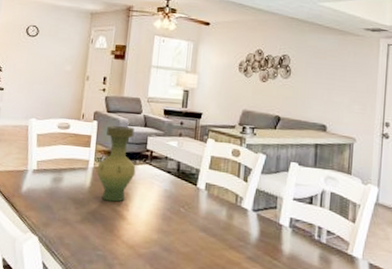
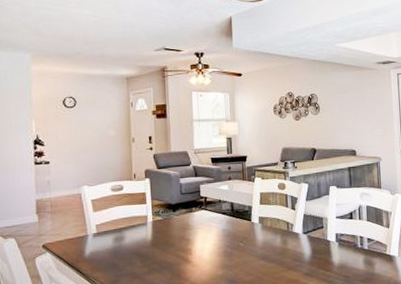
vase: present [96,125,136,202] -> none [156,178,193,250]

